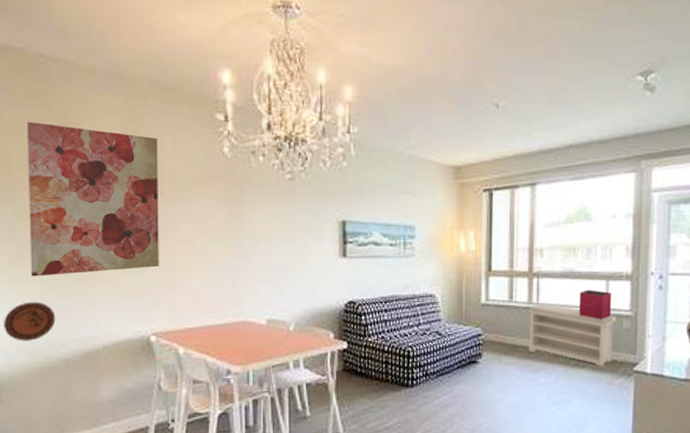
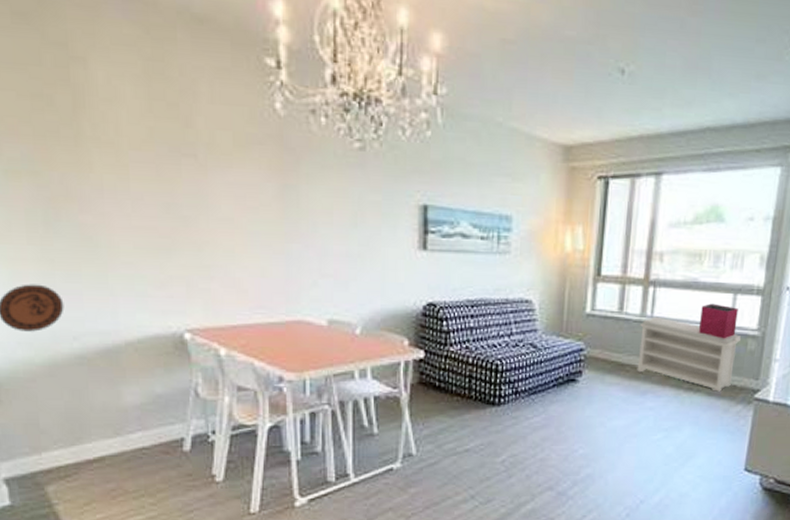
wall art: present [26,121,159,277] -> none [13,50,194,254]

